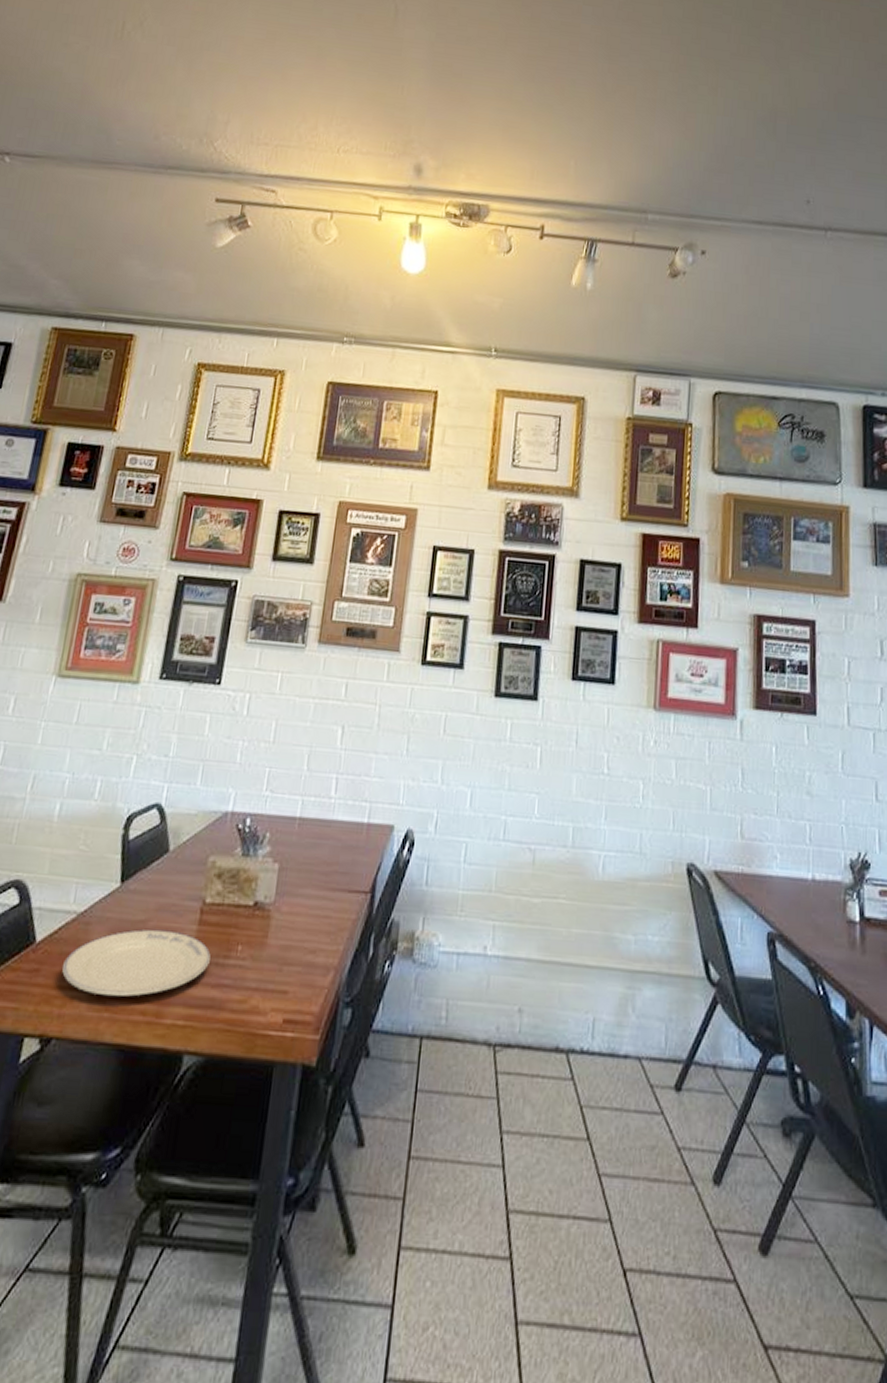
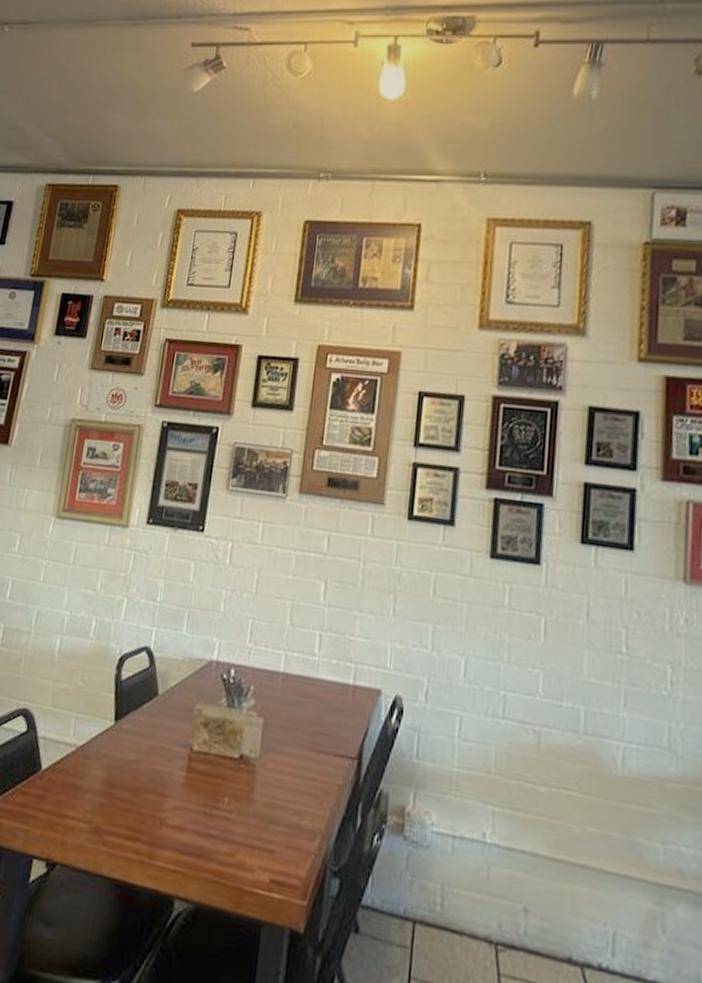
plate: present [61,929,211,997] -> none [64,769,199,835]

